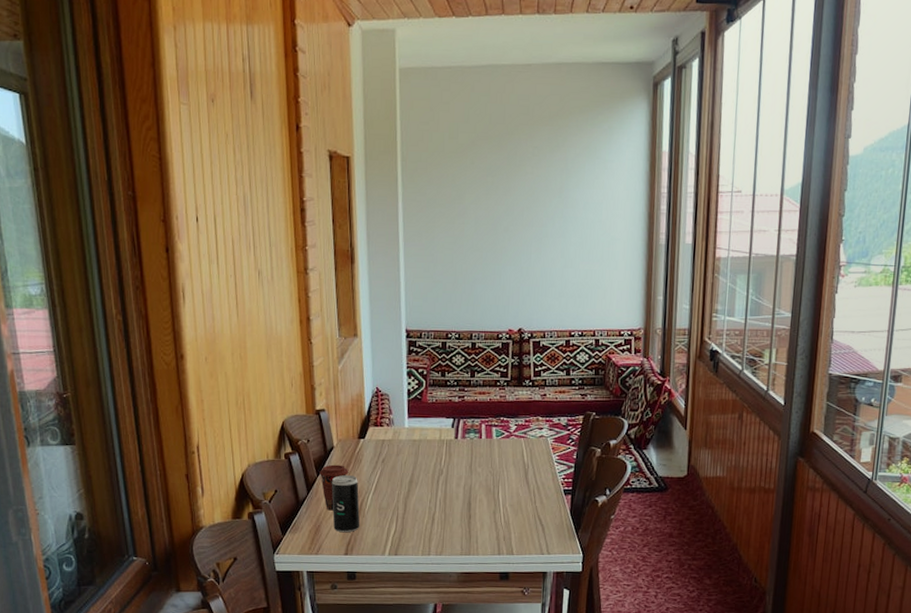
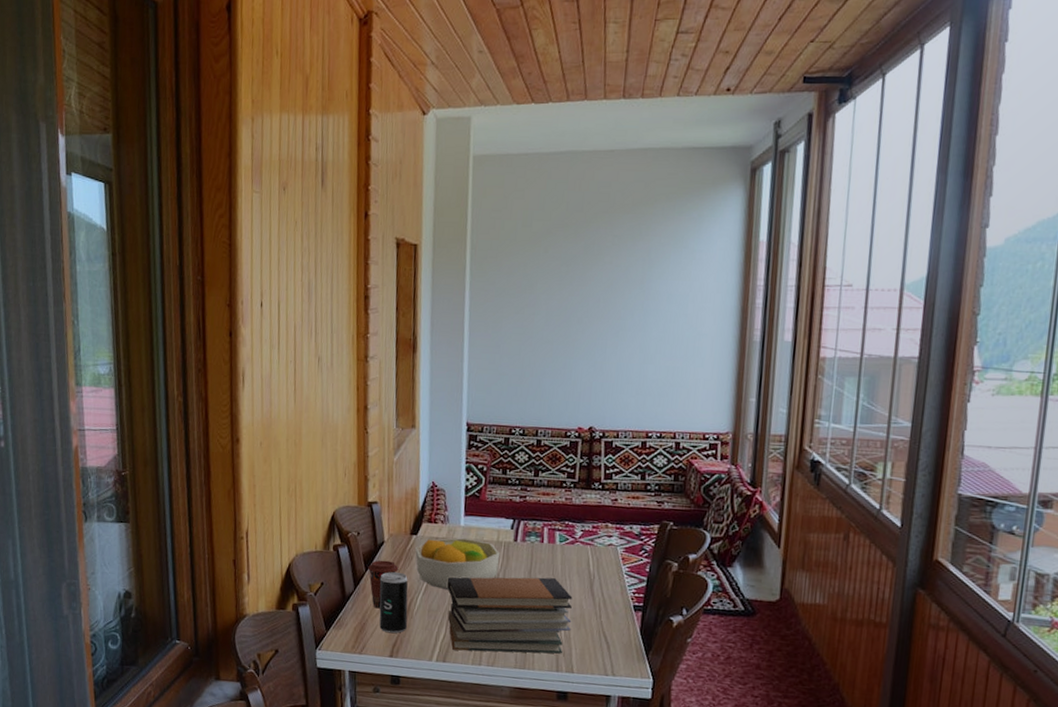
fruit bowl: none [363,438,443,489] -> present [414,537,501,591]
book stack: none [395,470,510,544] -> present [447,576,573,654]

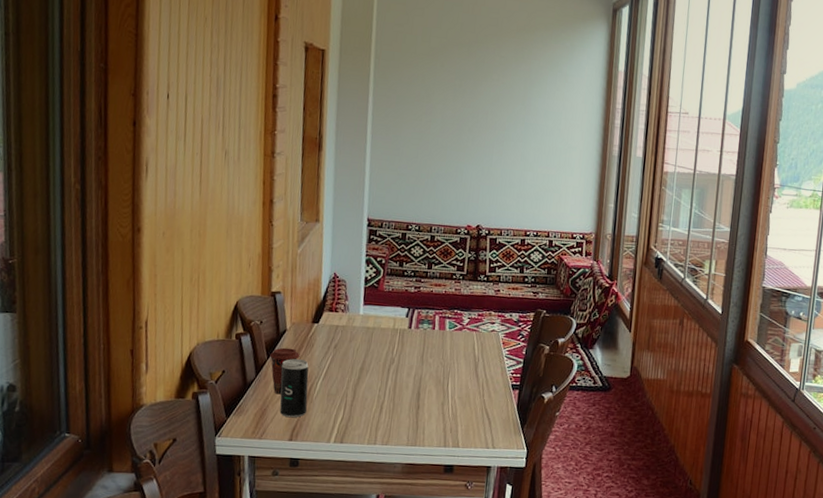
fruit bowl: present [414,537,501,591] -> none [315,325,396,376]
book stack: present [447,576,573,654] -> none [345,361,460,432]

